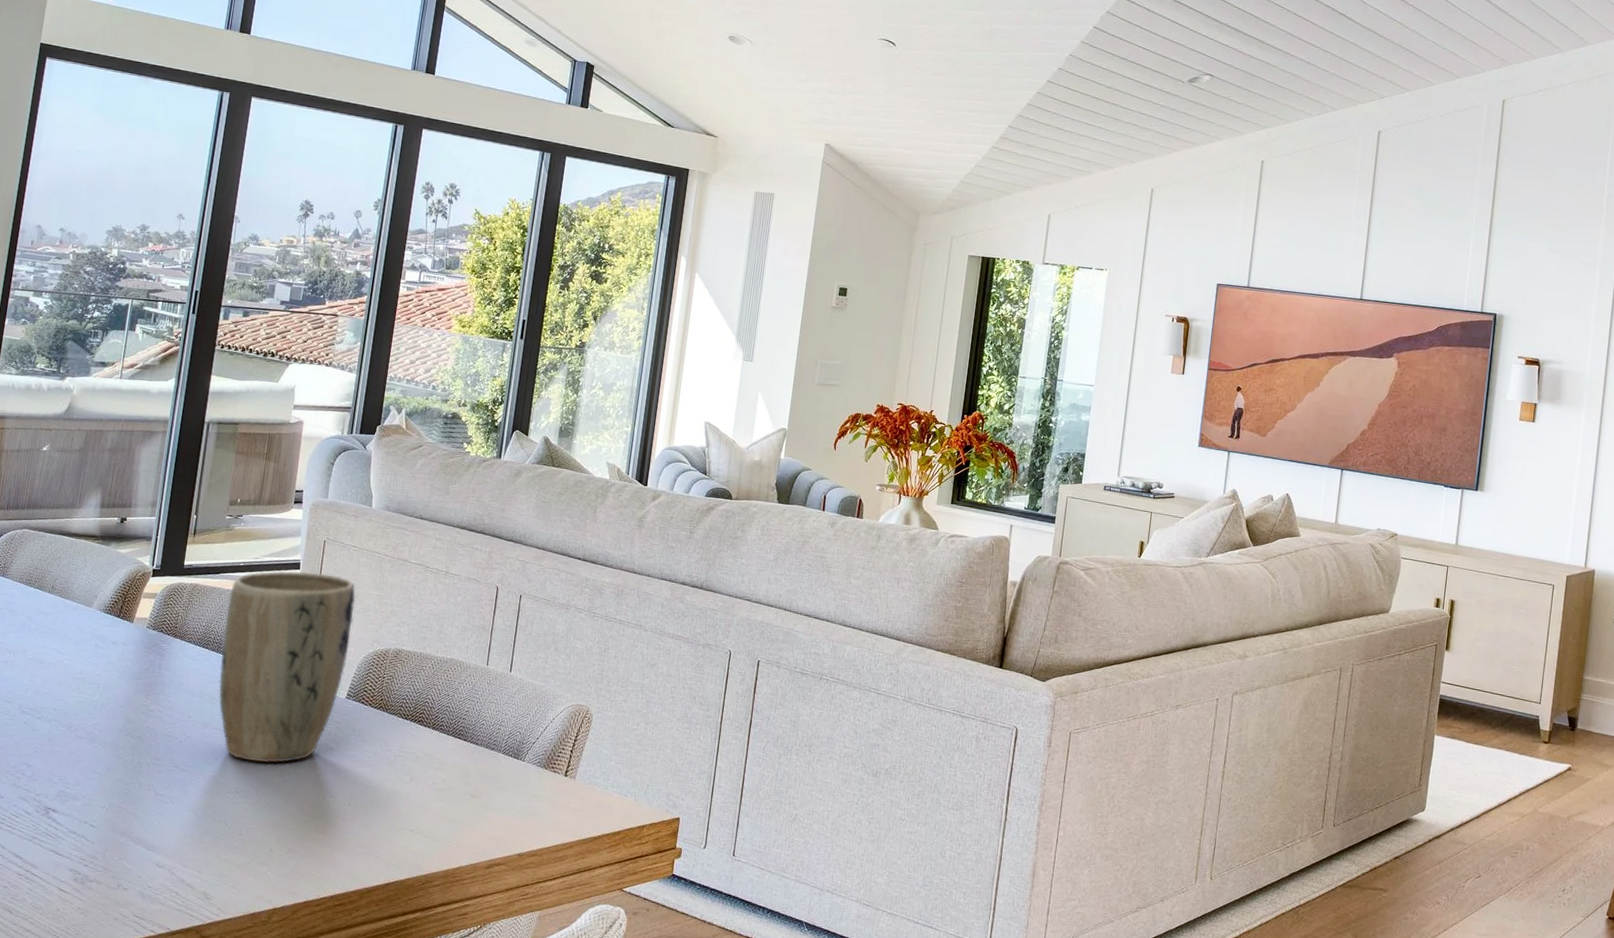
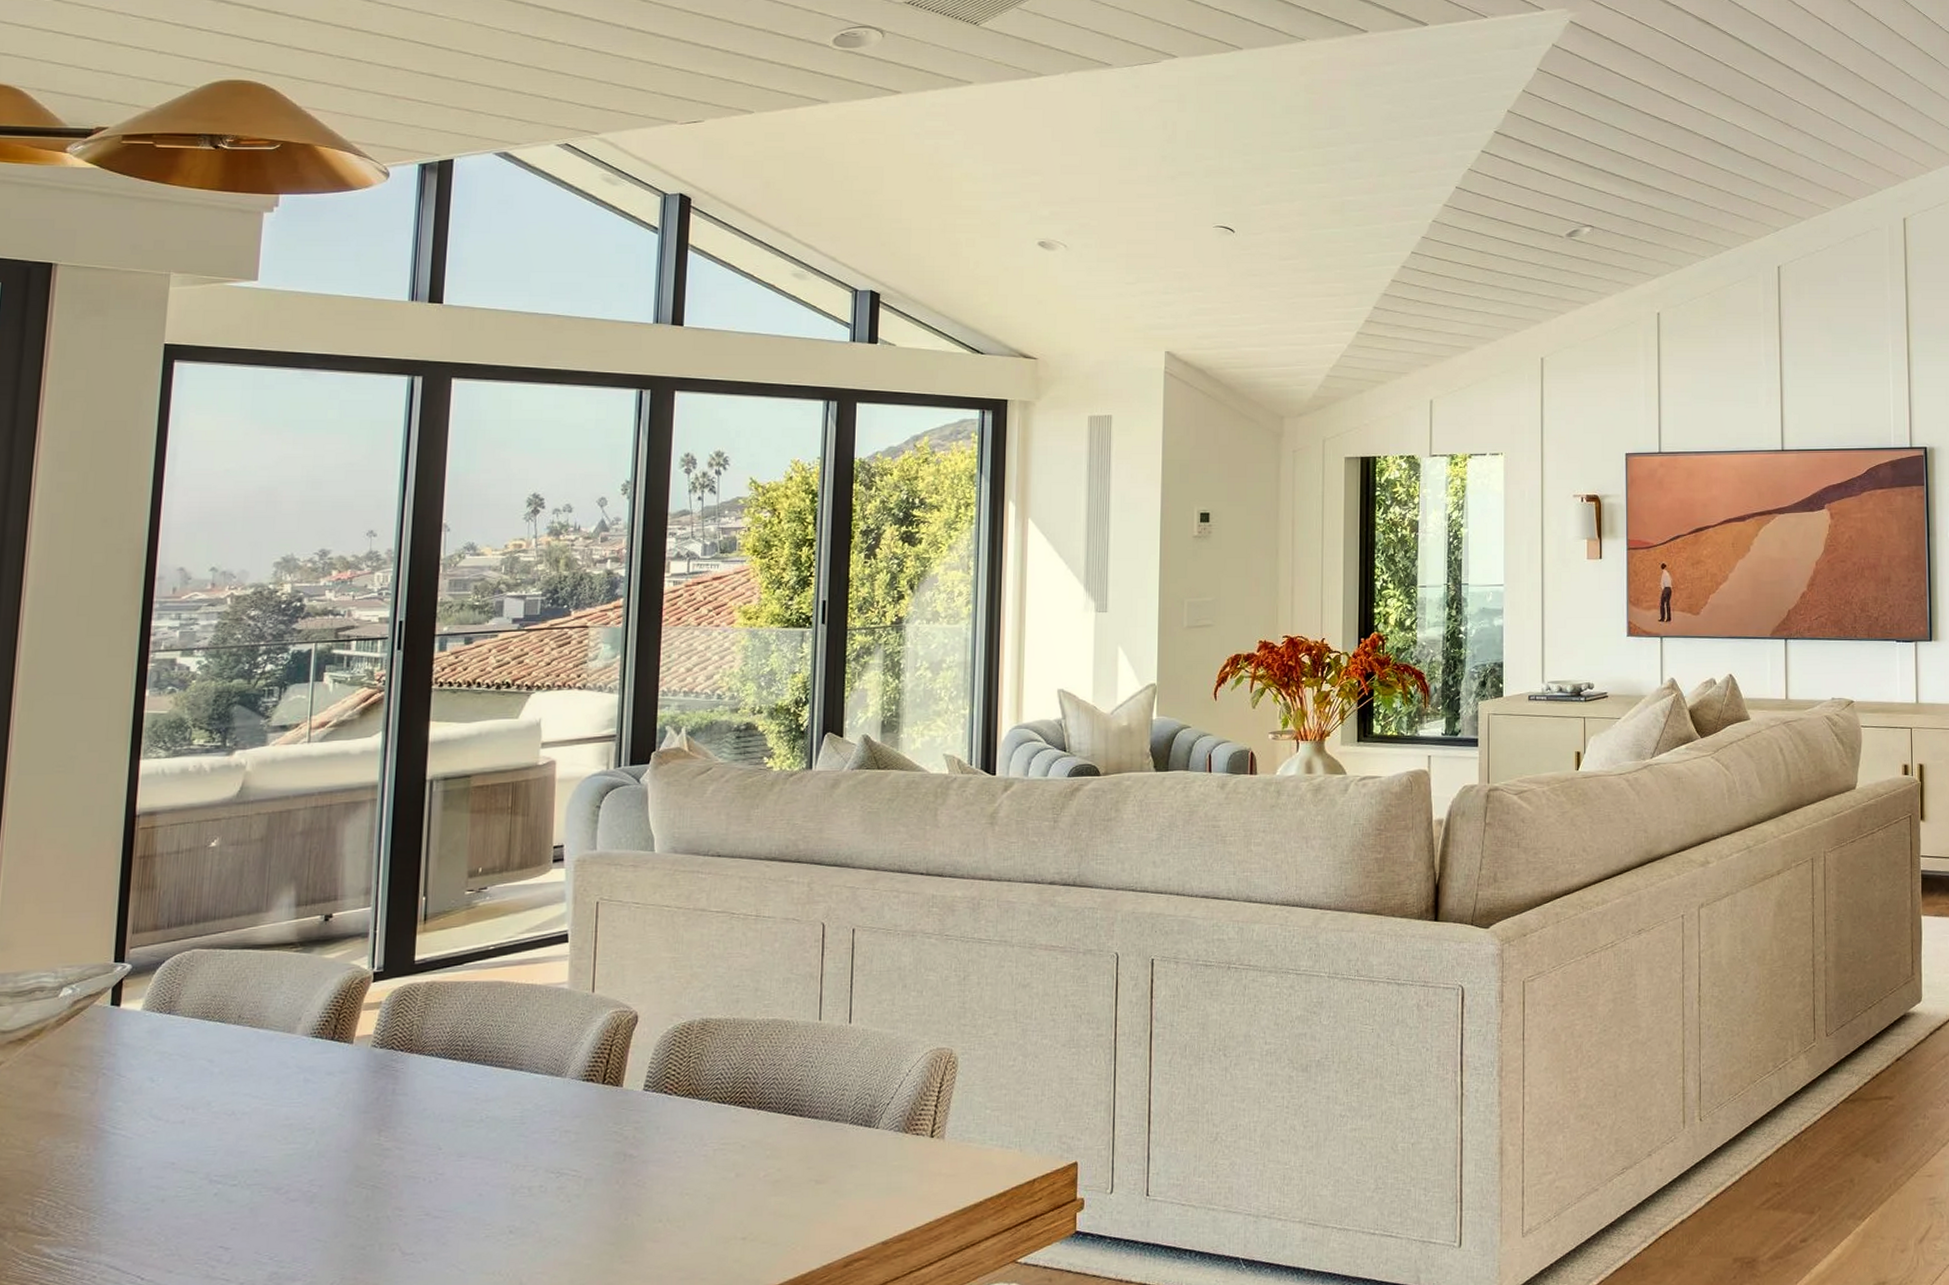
plant pot: present [218,570,356,764] -> none [474,942,644,1190]

